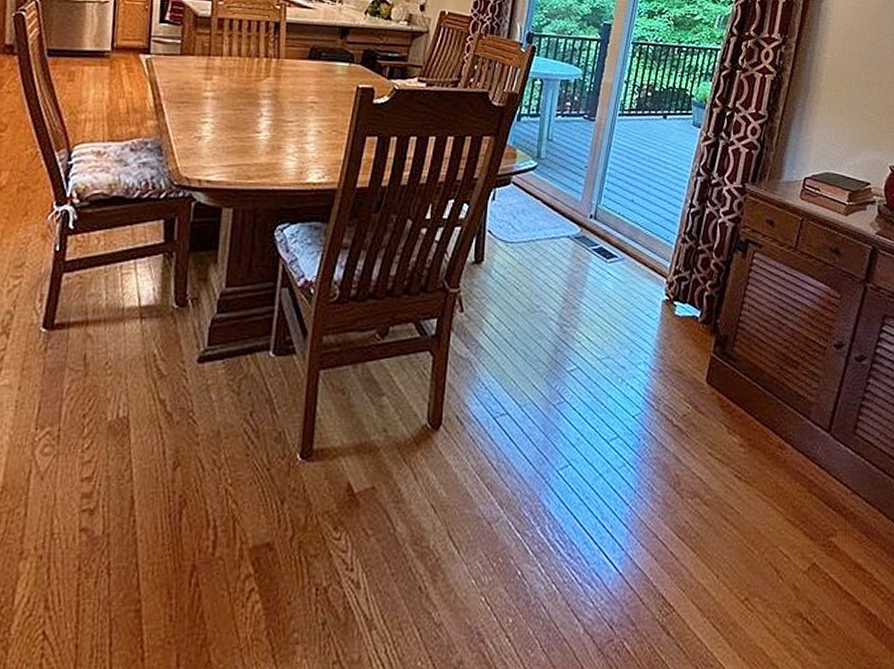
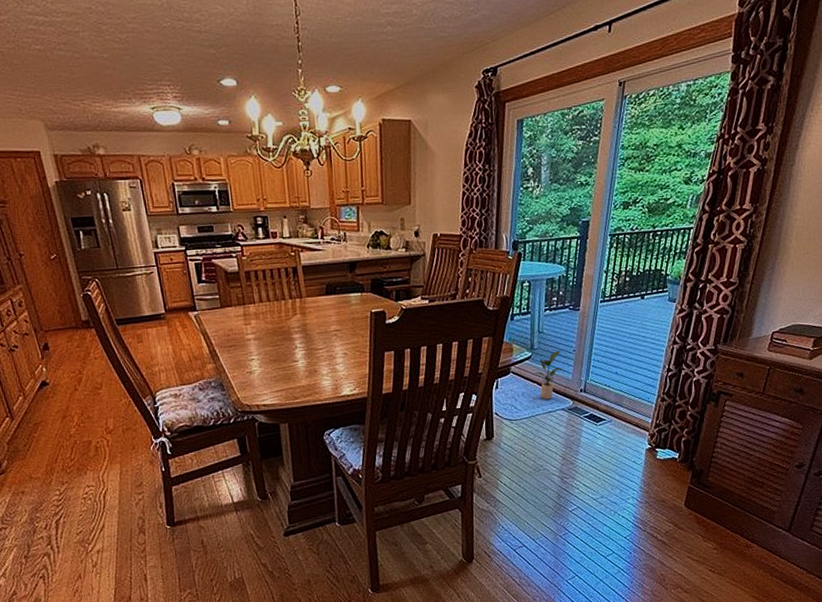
potted plant: none [539,164,572,222] -> present [535,350,563,399]

